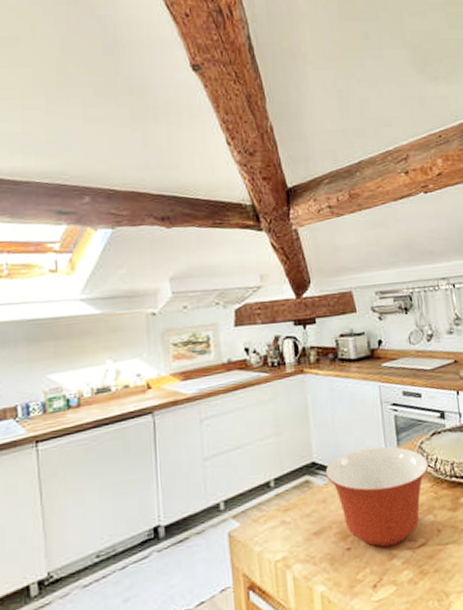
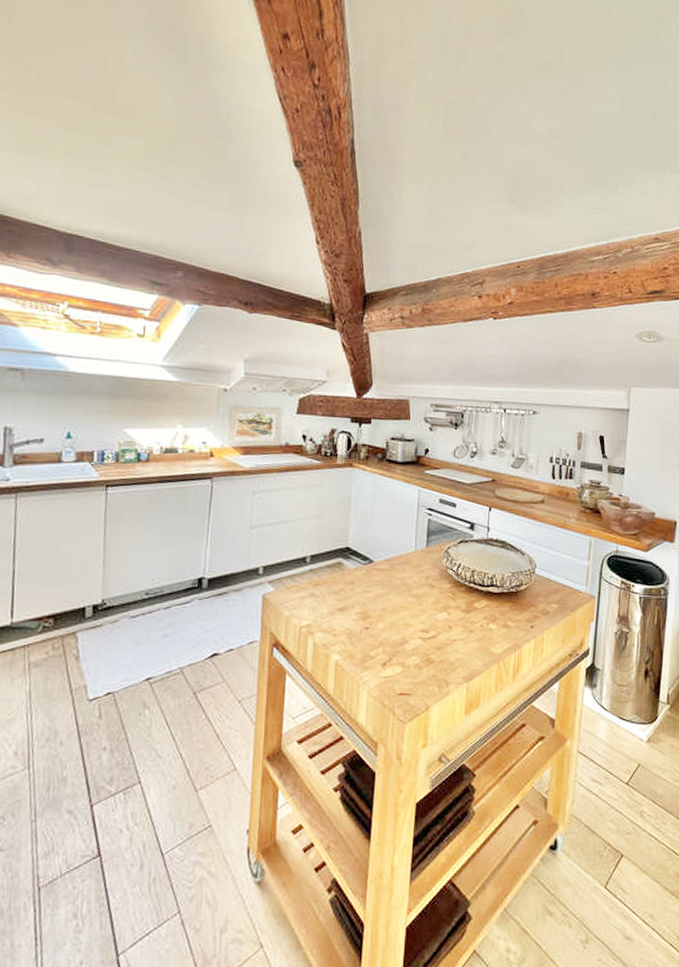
mixing bowl: present [325,446,429,547] -> none [357,543,452,632]

